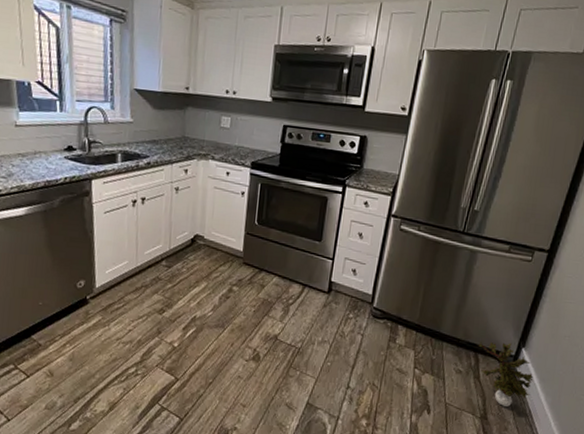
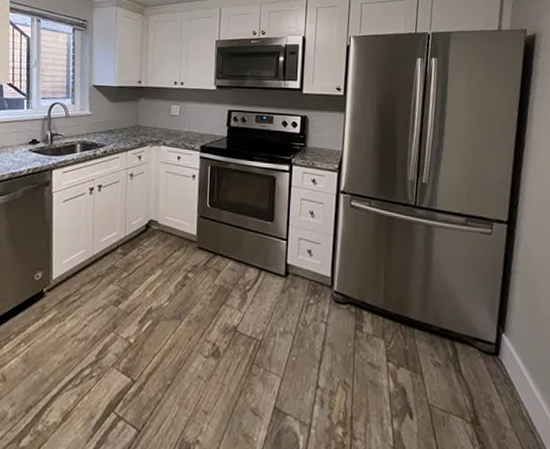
potted plant: present [478,340,534,407] -> none [452,326,523,407]

